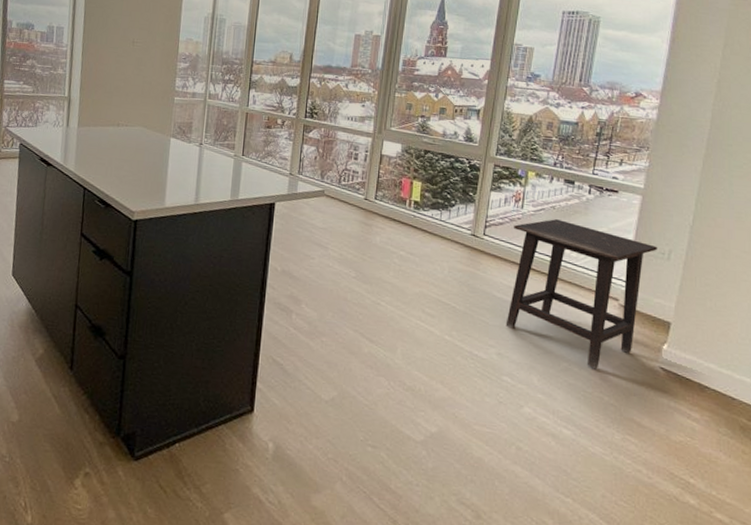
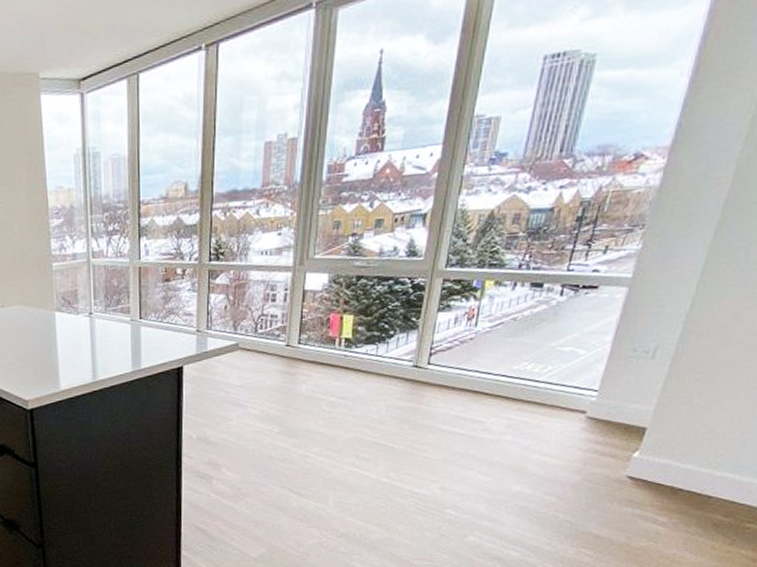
side table: present [505,219,657,369] -> none [451,332,640,489]

